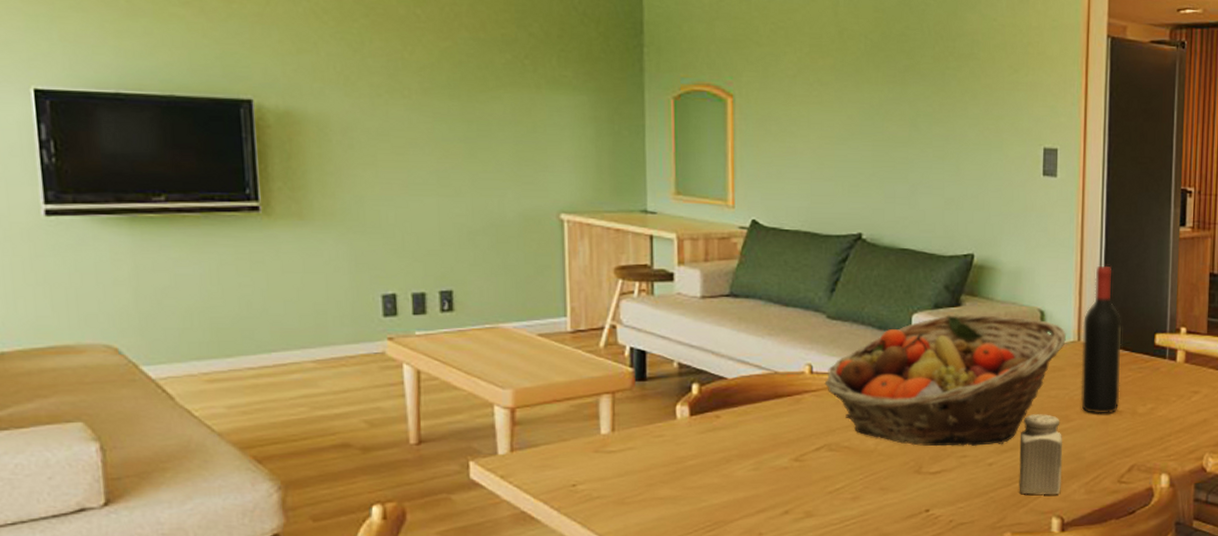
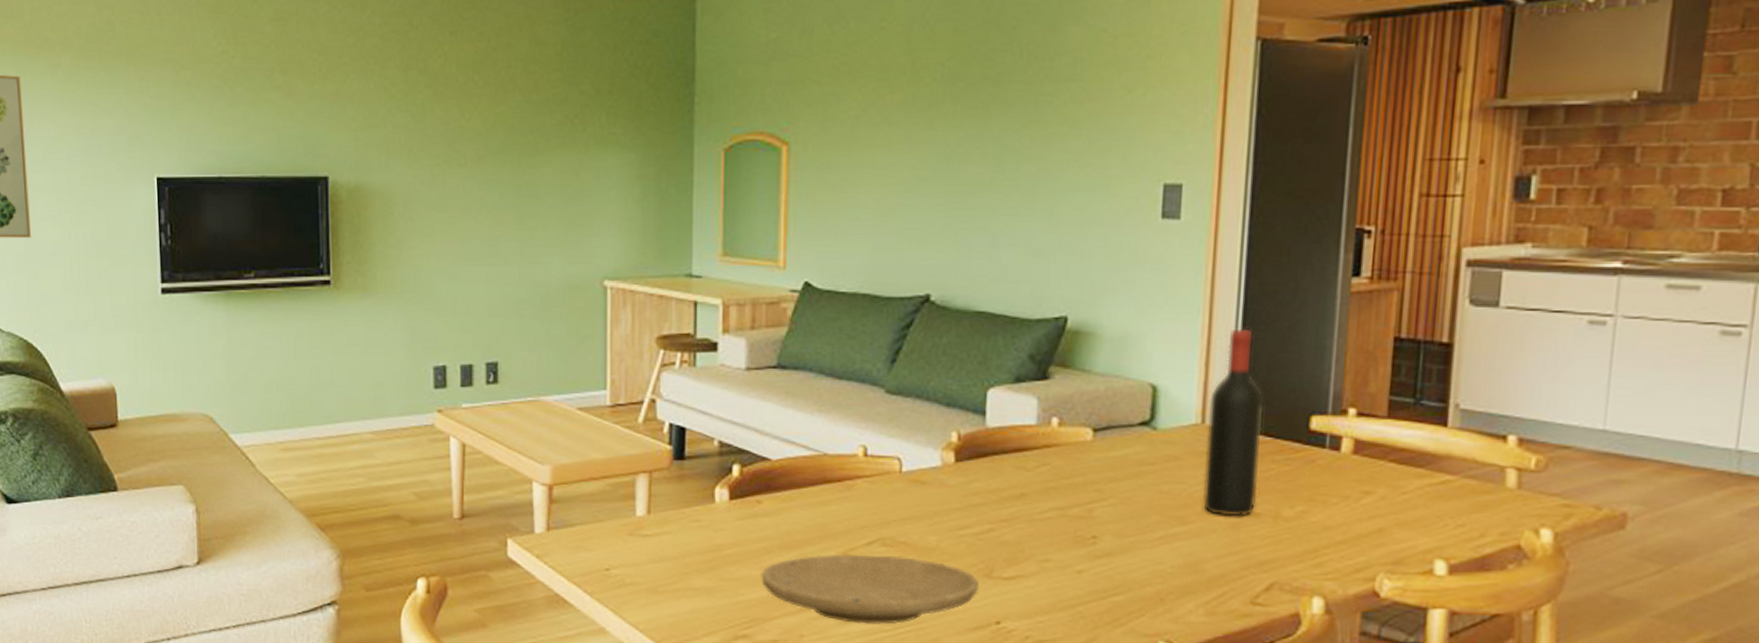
plate: none [721,458,912,520] -> present [761,553,980,625]
fruit basket: present [824,314,1067,447] -> none [880,389,1187,550]
salt shaker: present [1019,414,1062,495] -> none [1116,513,1176,613]

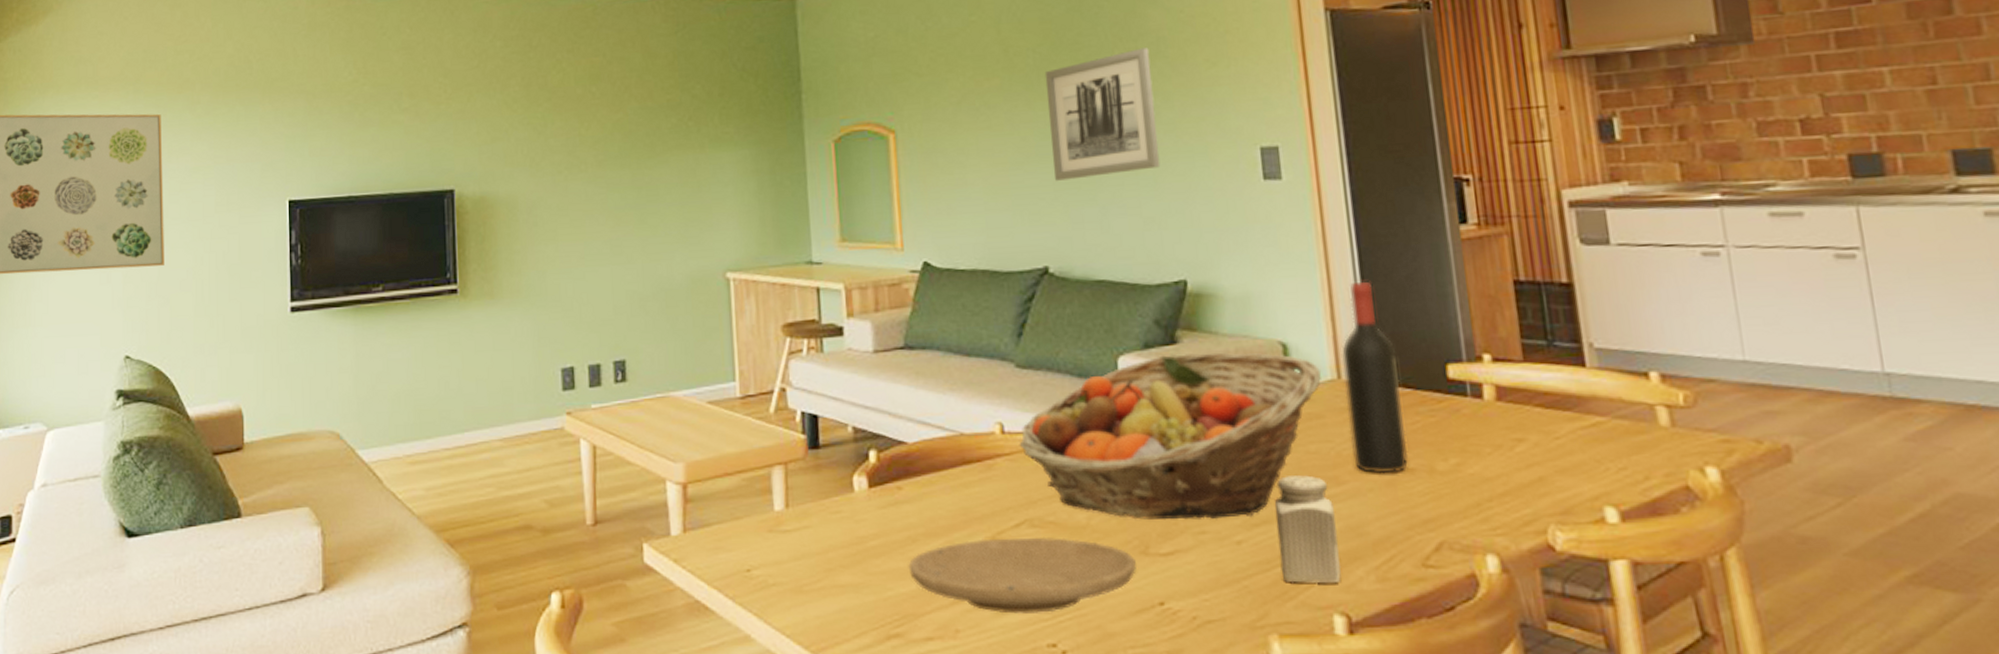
fruit basket: none [880,389,1187,550] -> present [1019,352,1322,520]
wall art: none [947,69,1064,206] -> present [1044,48,1161,181]
salt shaker: none [1116,513,1176,613] -> present [1274,475,1342,583]

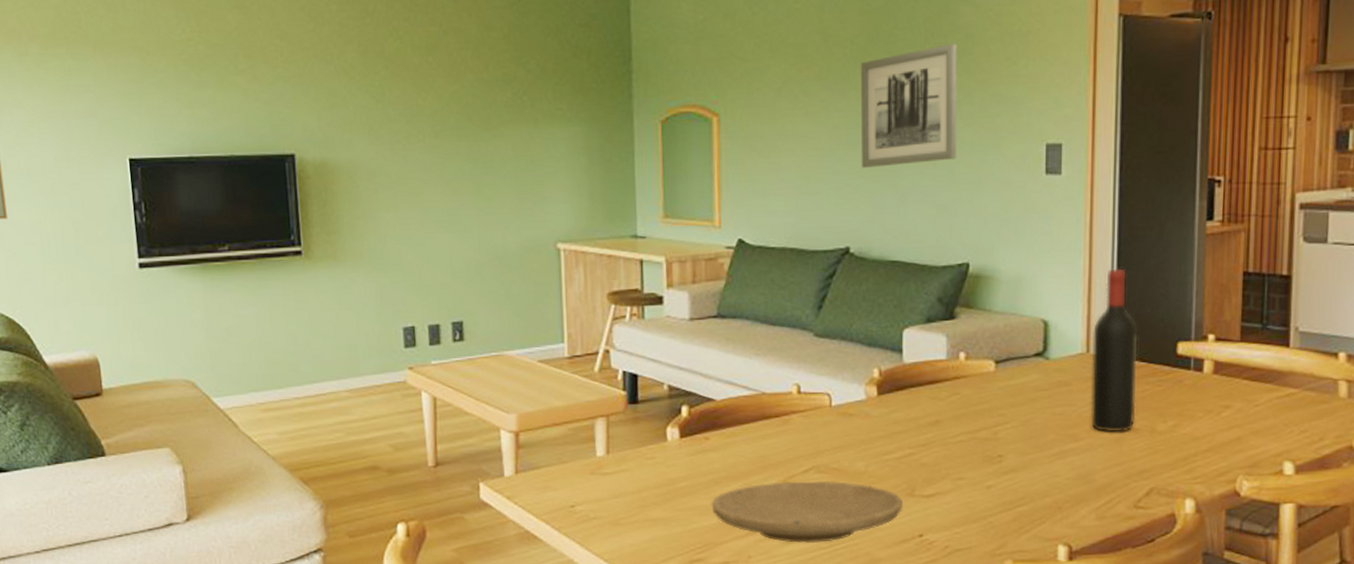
fruit basket: present [1019,352,1322,520] -> none [812,327,1074,469]
salt shaker: present [1274,475,1342,583] -> none [1021,433,1070,520]

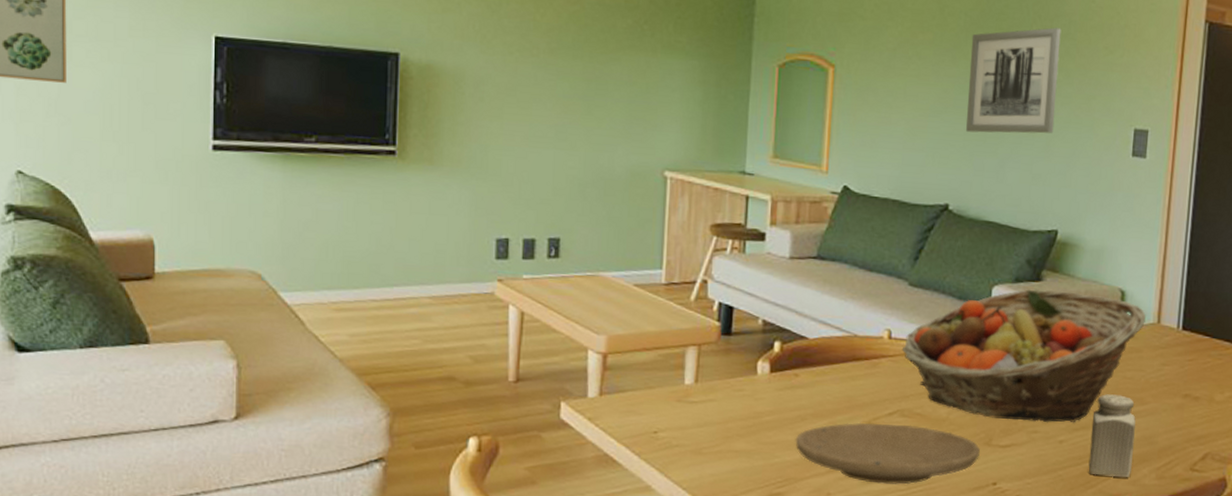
fruit basket: none [812,327,1074,469] -> present [901,289,1147,423]
salt shaker: none [1021,433,1070,520] -> present [1088,394,1136,477]
wine bottle: present [1091,270,1138,433] -> none [1157,249,1204,400]

